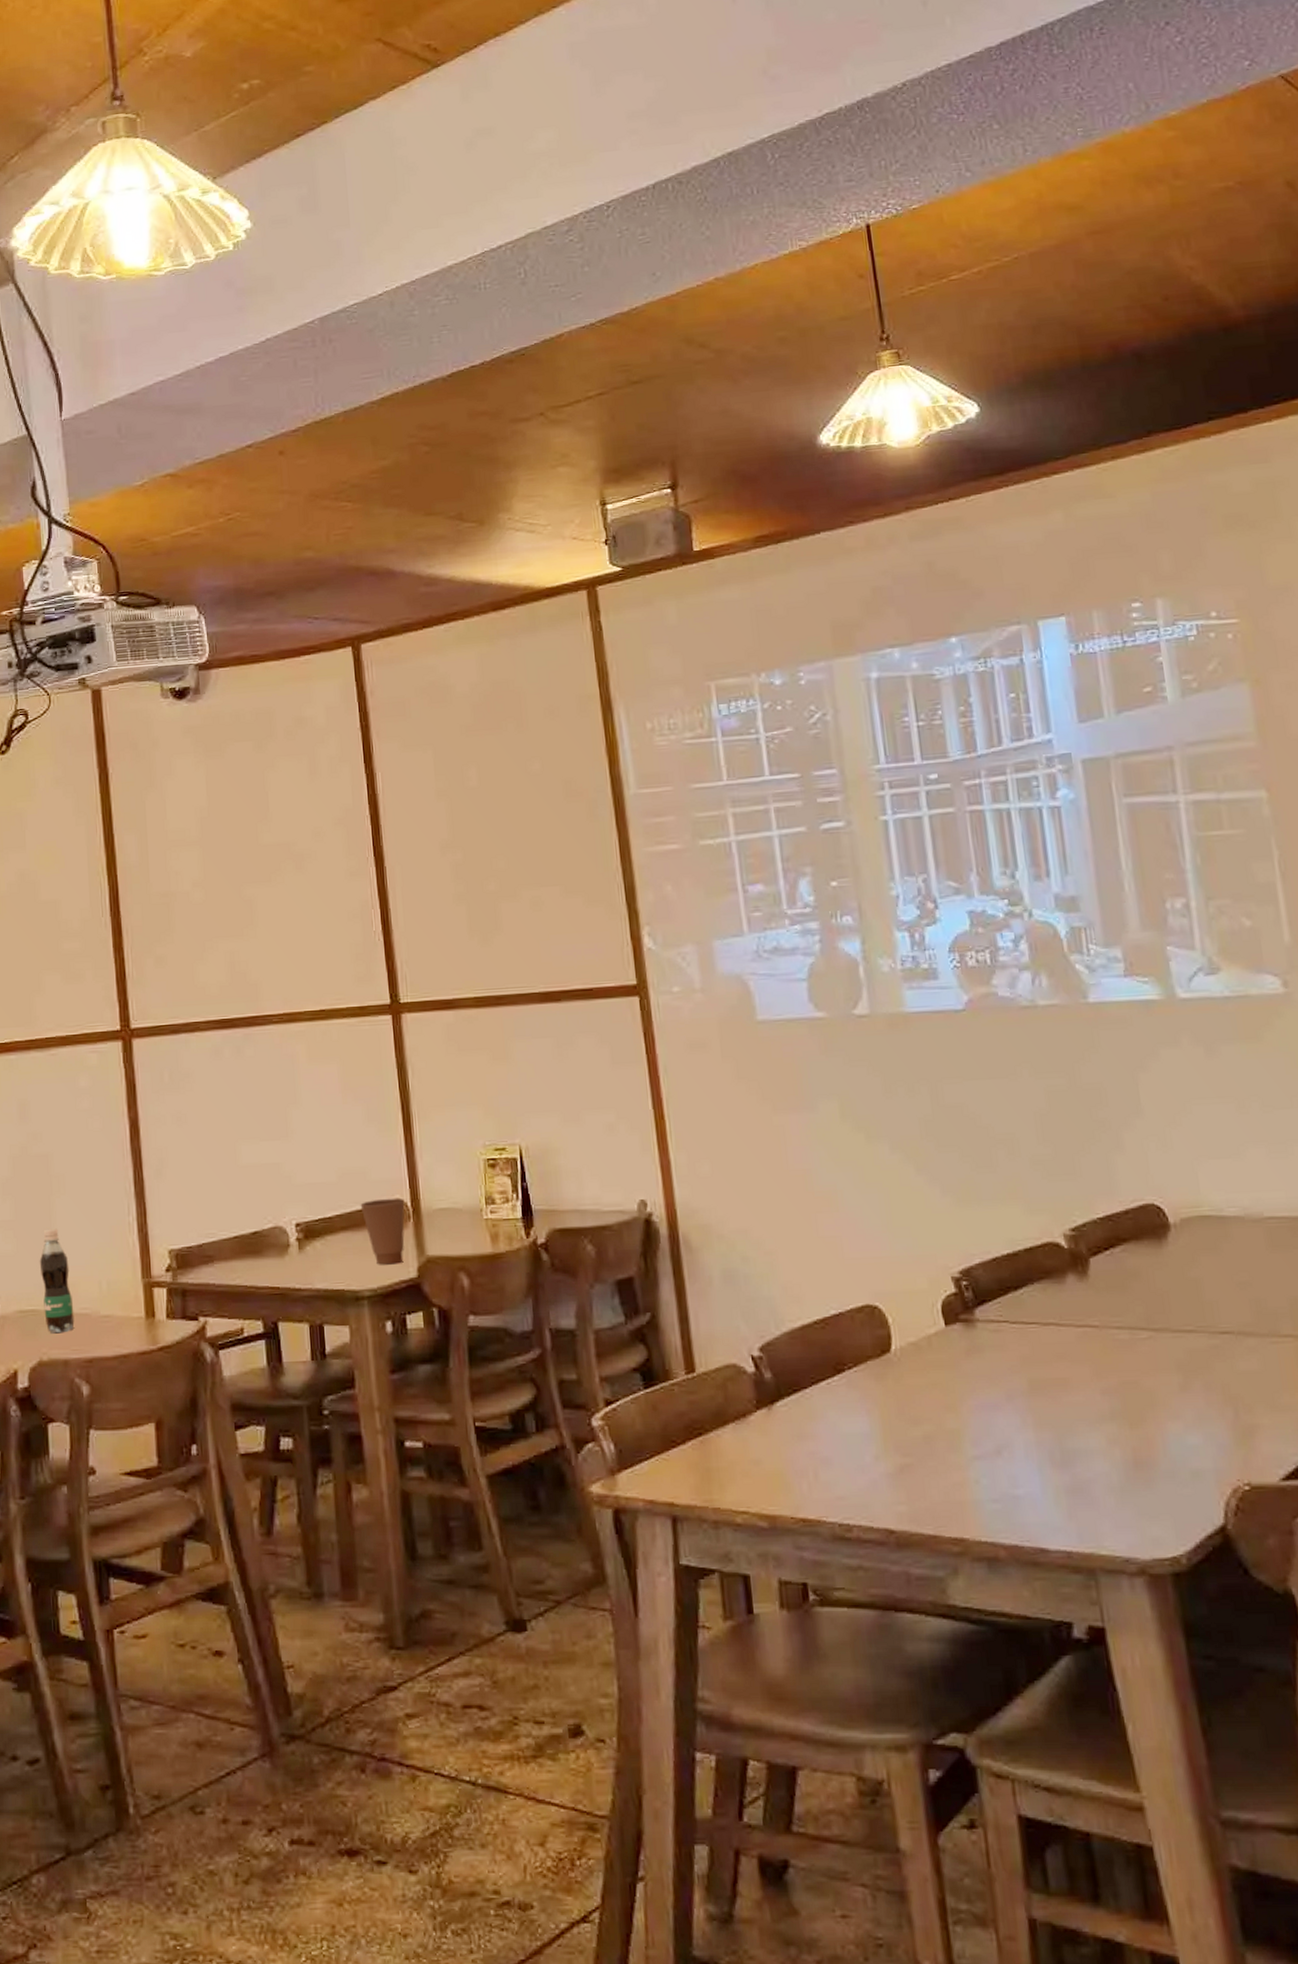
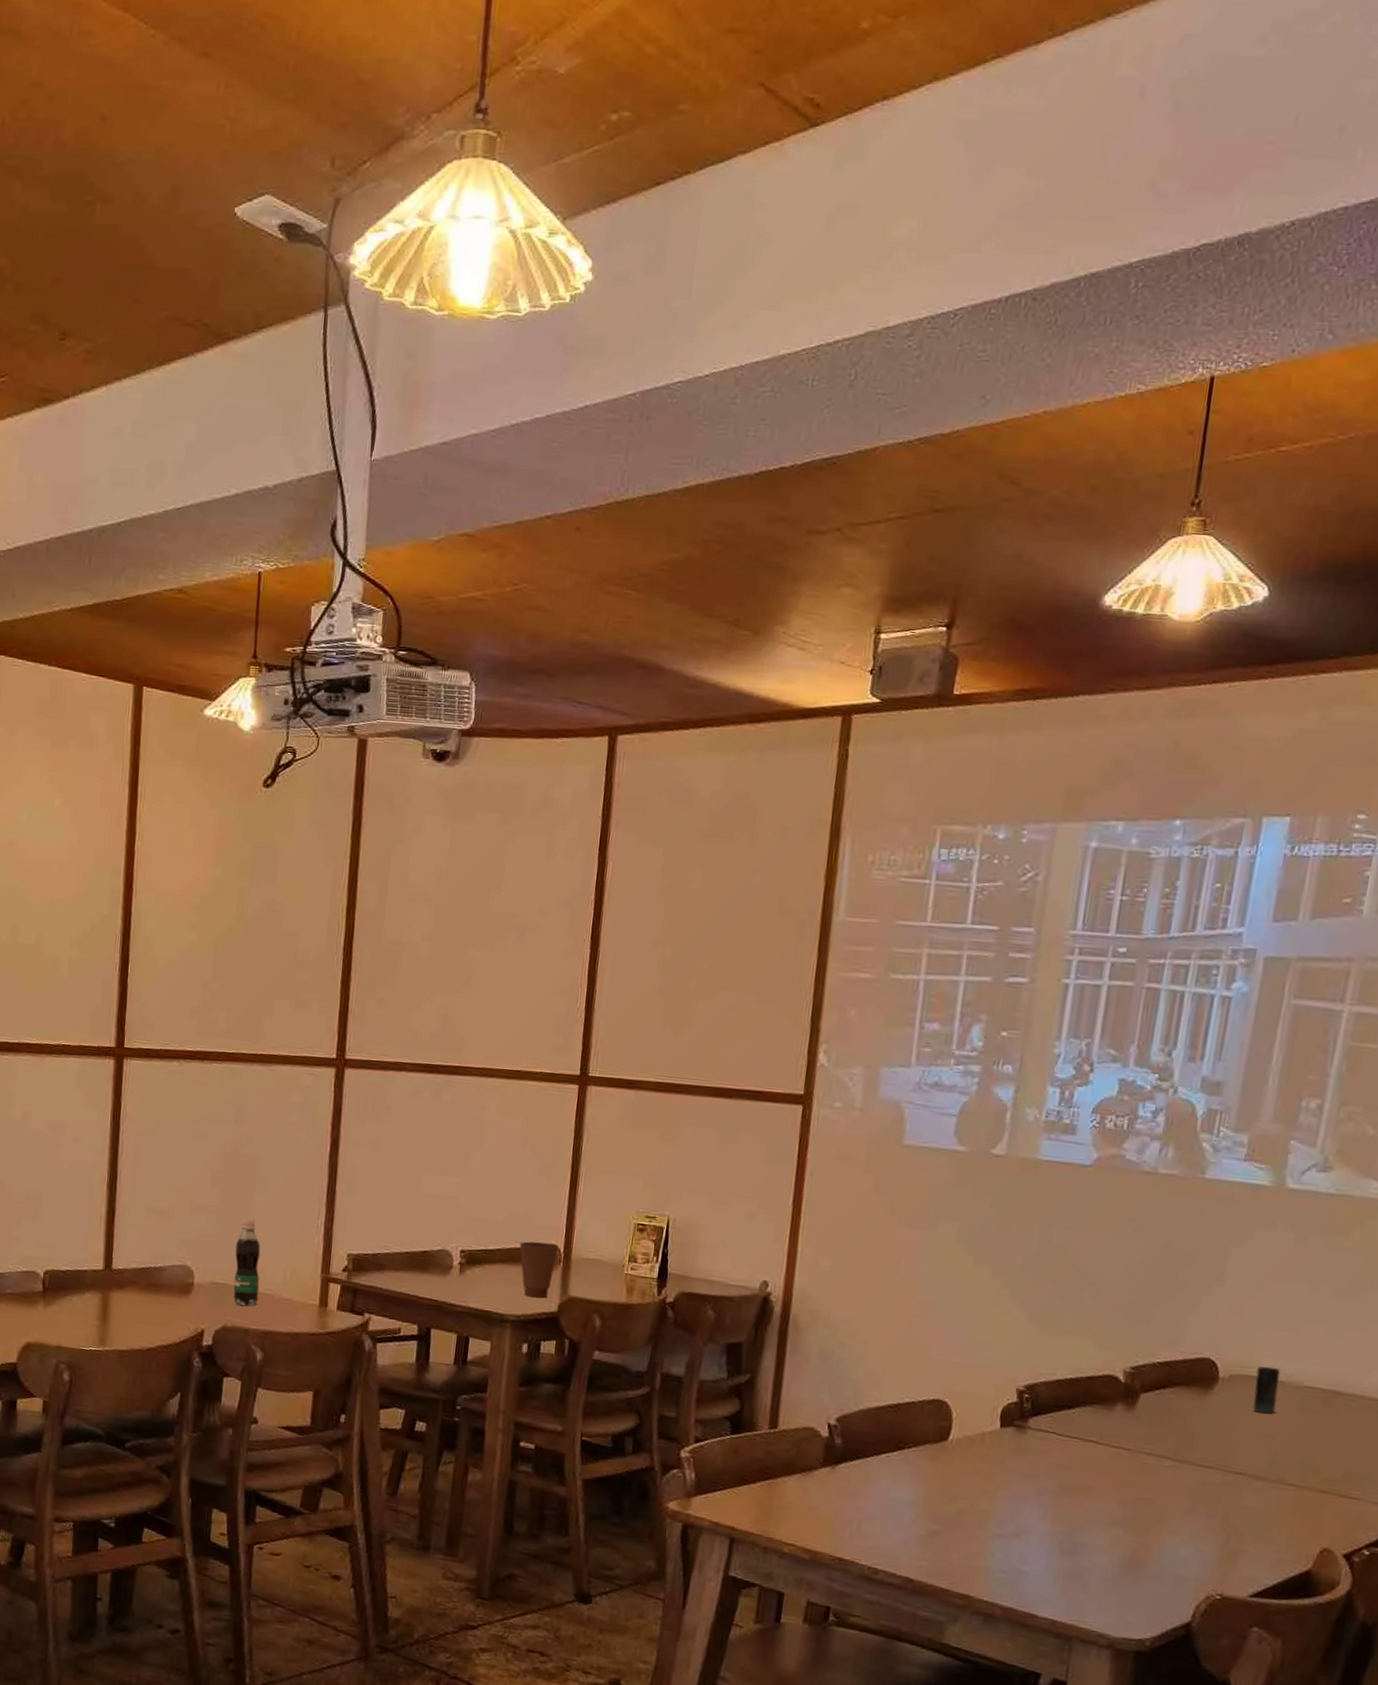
cup: none [1207,1201,1242,1257] -> present [1252,1366,1281,1414]

